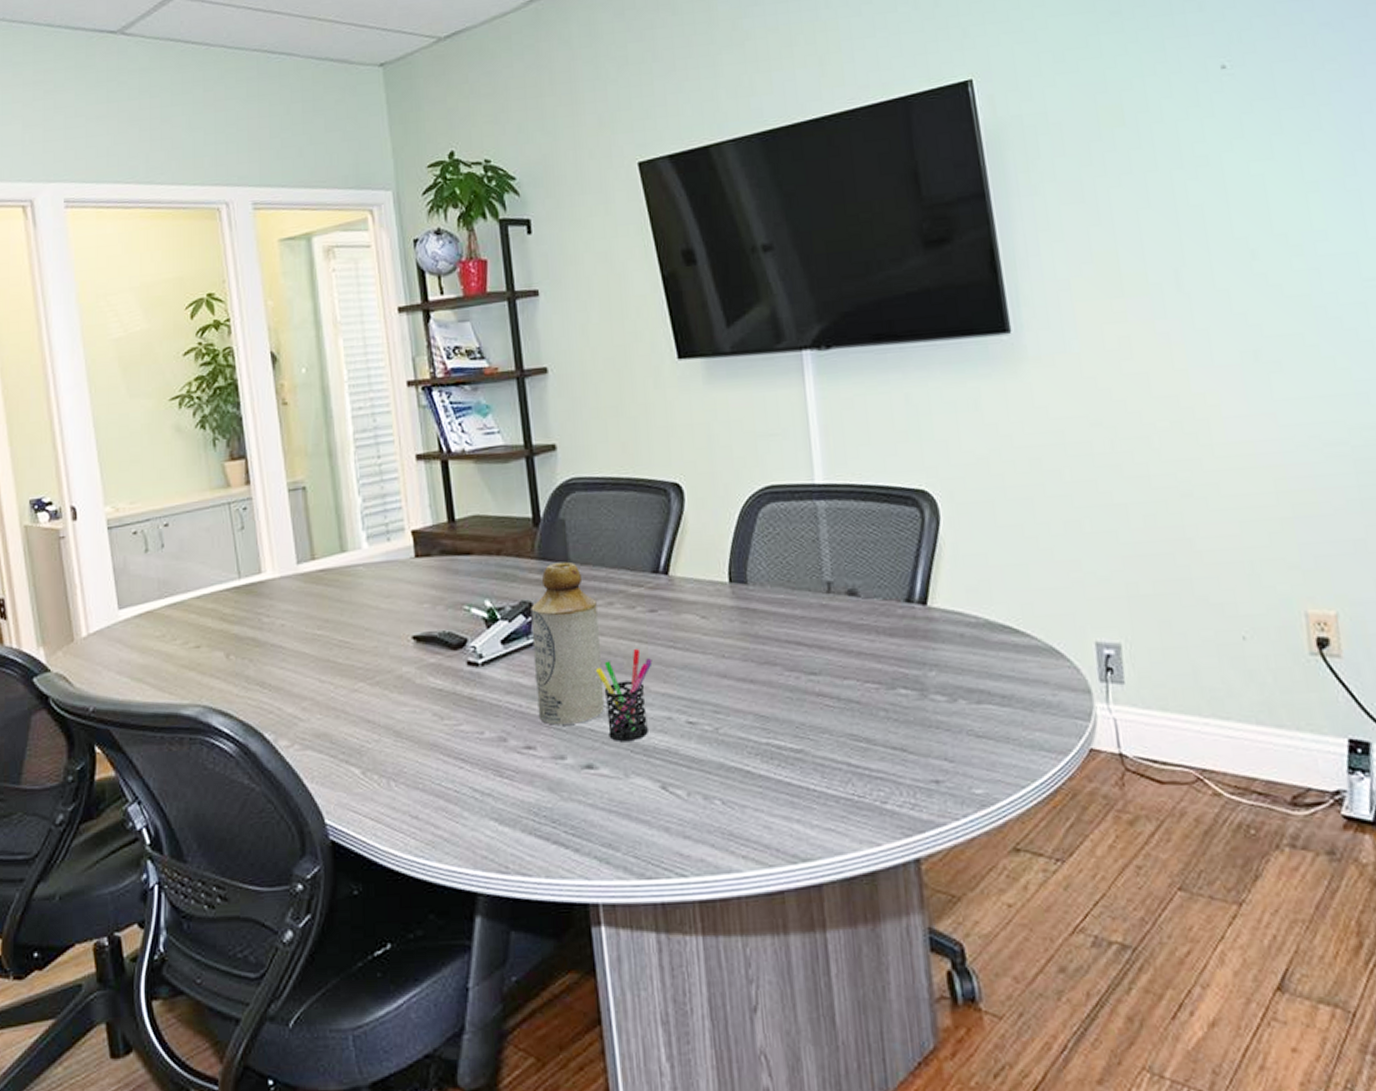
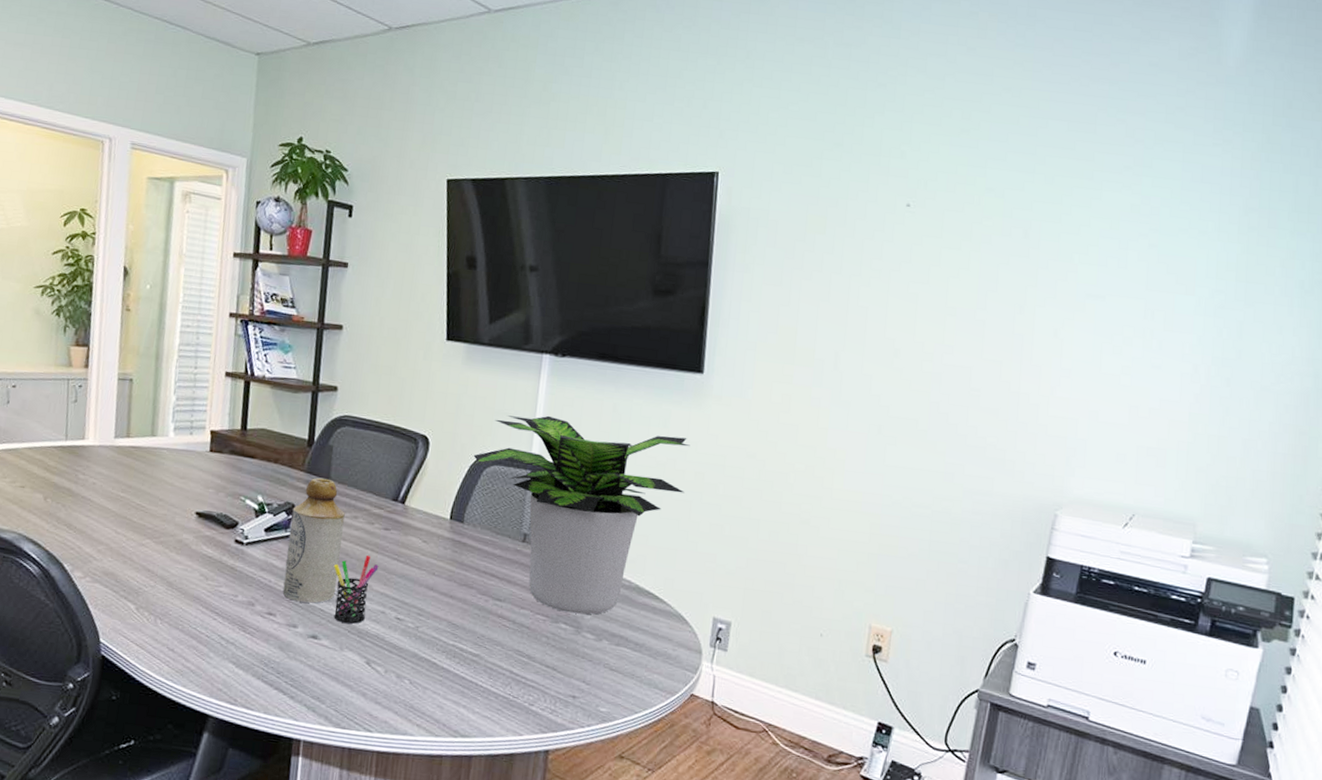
potted plant: none [738,418,1021,673] -> present [468,415,690,615]

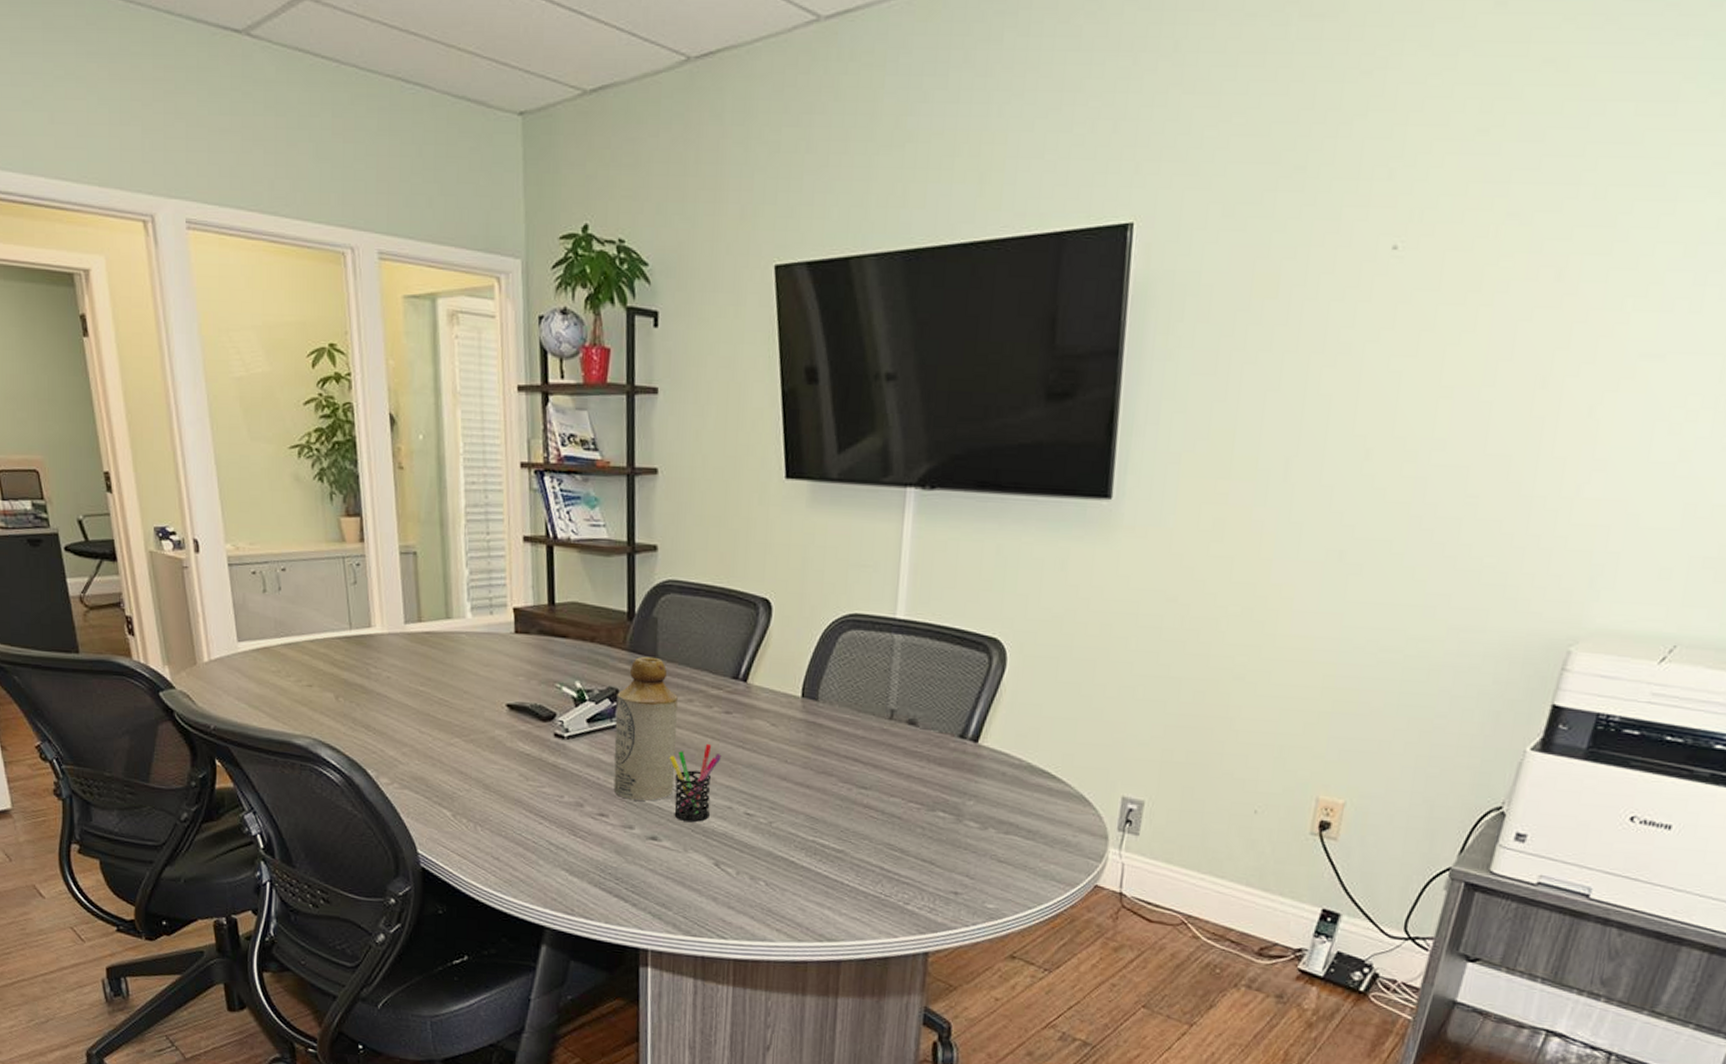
potted plant: present [468,415,690,615] -> none [820,564,1094,800]

